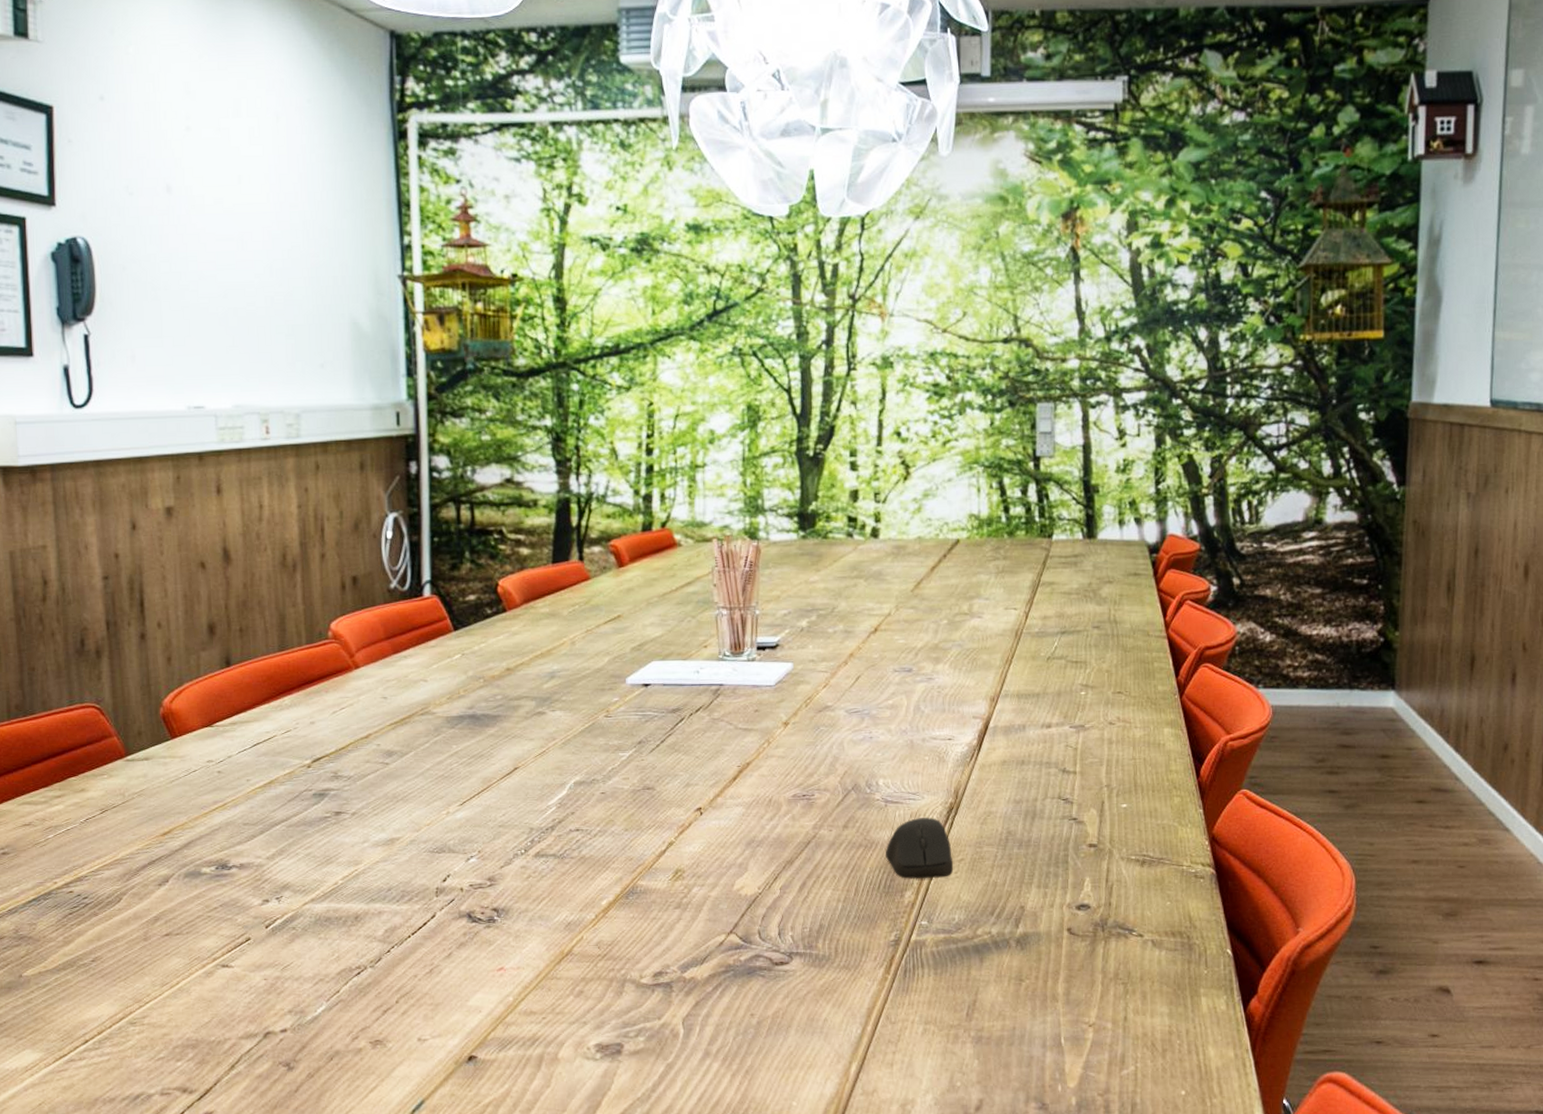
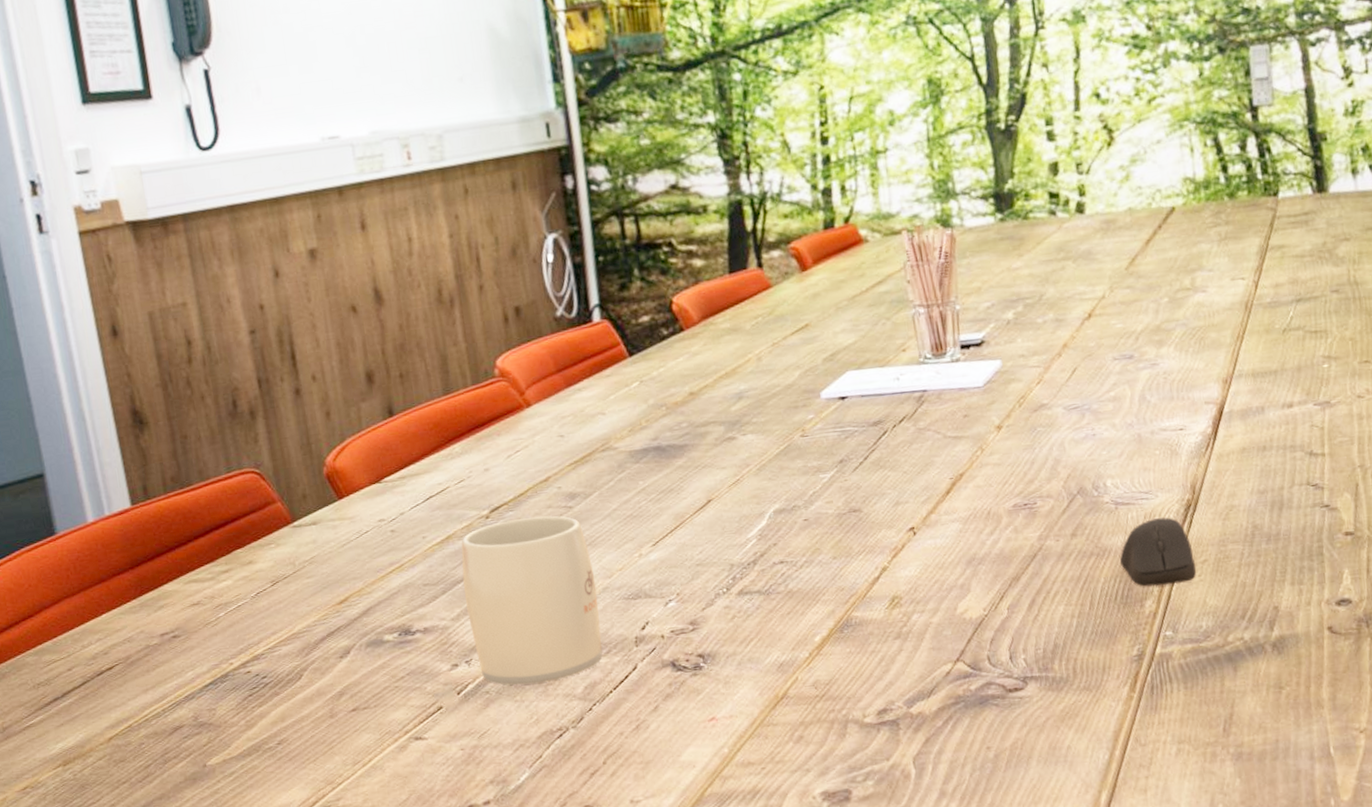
mug: none [281,769,405,924] -> present [461,515,603,686]

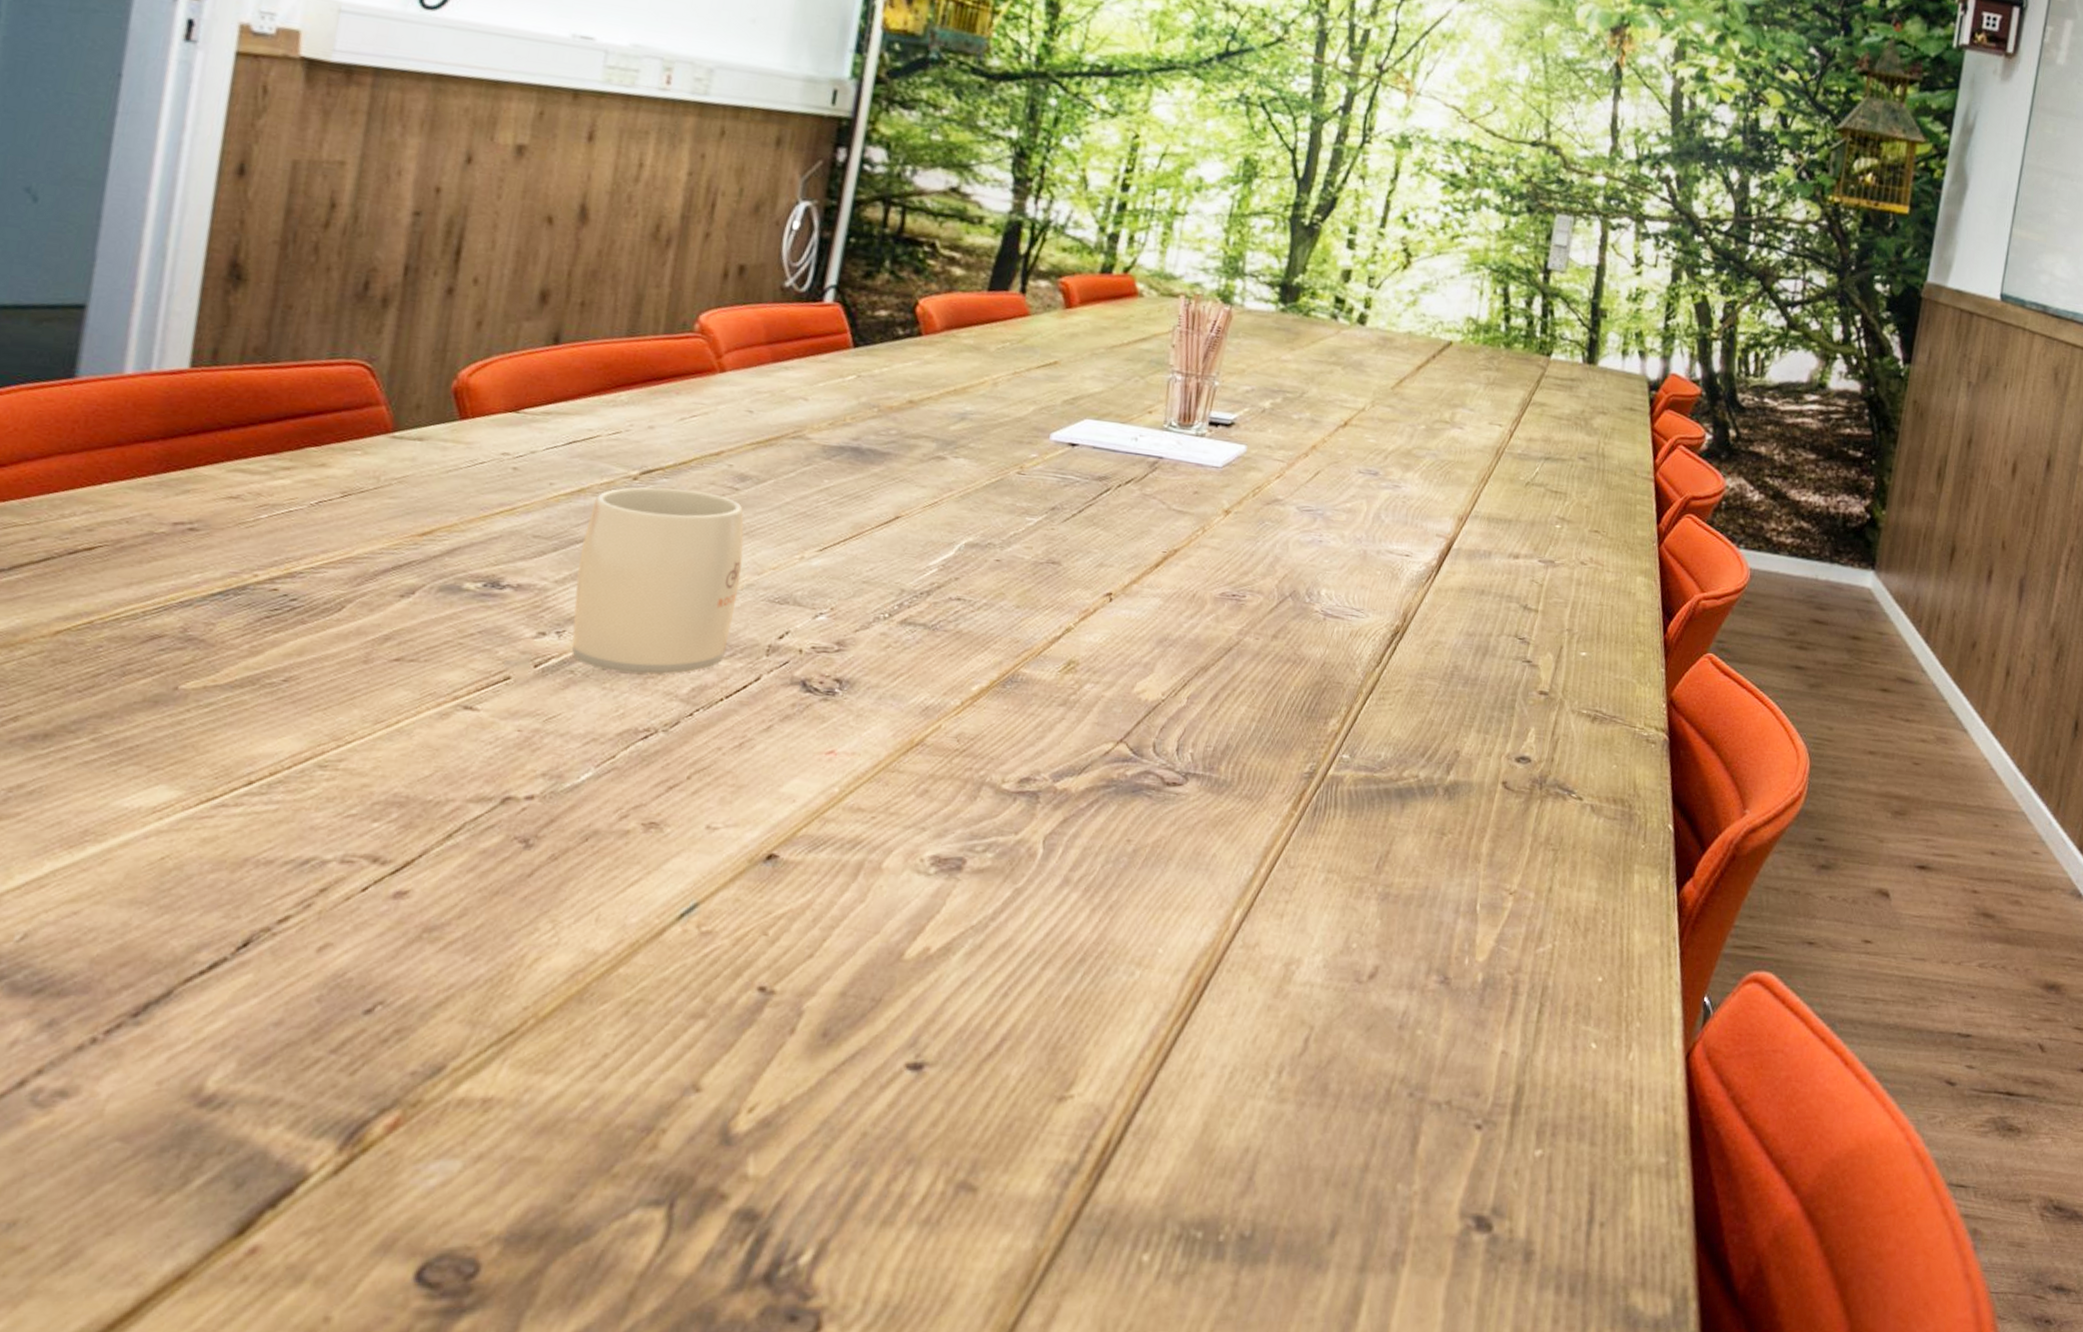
computer mouse: present [1120,517,1196,587] -> none [1315,637,1390,708]

